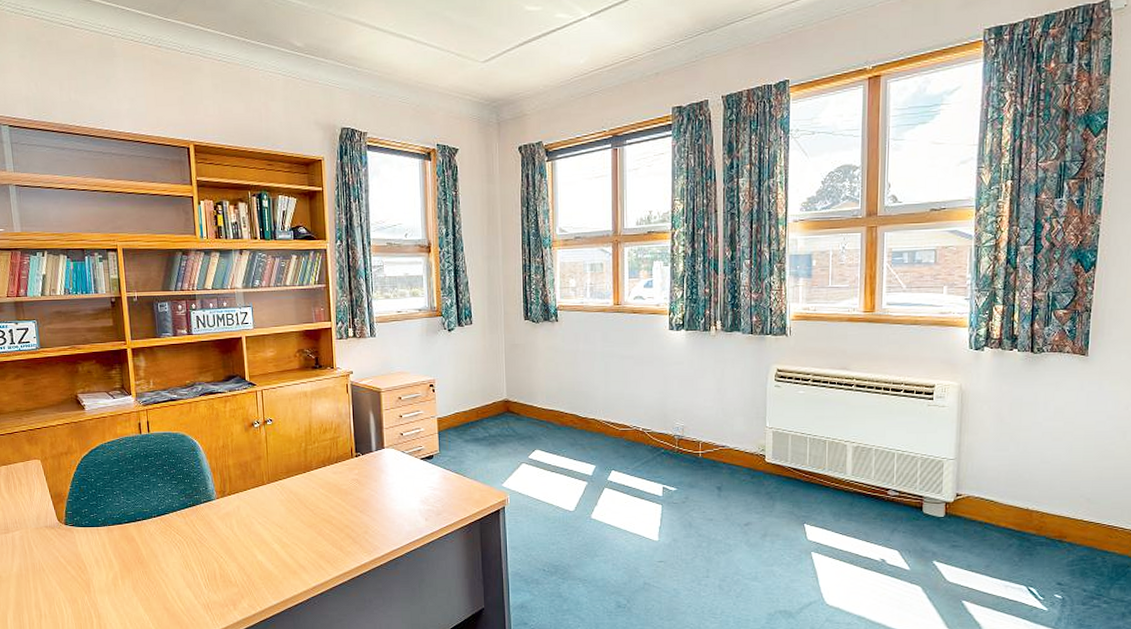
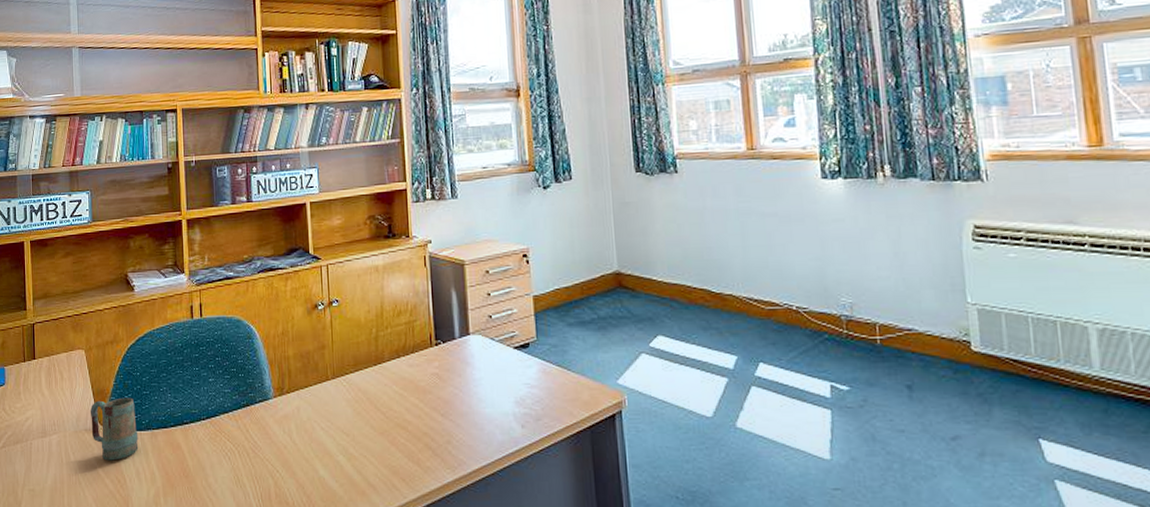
mug: none [49,499,96,552] -> present [90,397,139,461]

